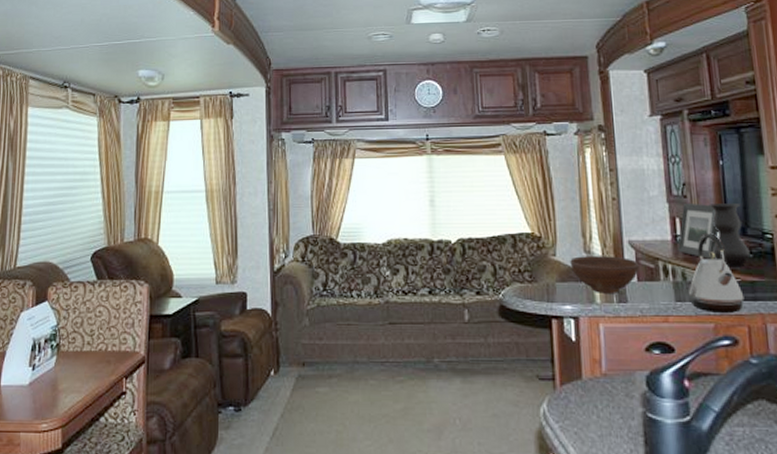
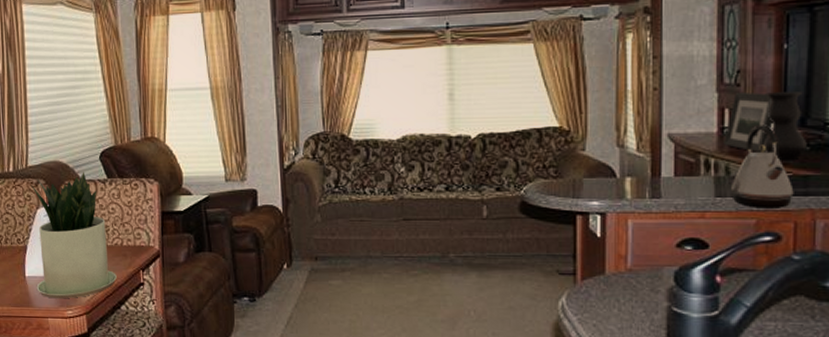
planter: none [11,273,98,411] -> present [31,172,117,299]
bowl: present [570,256,639,293] -> none [601,150,677,189]

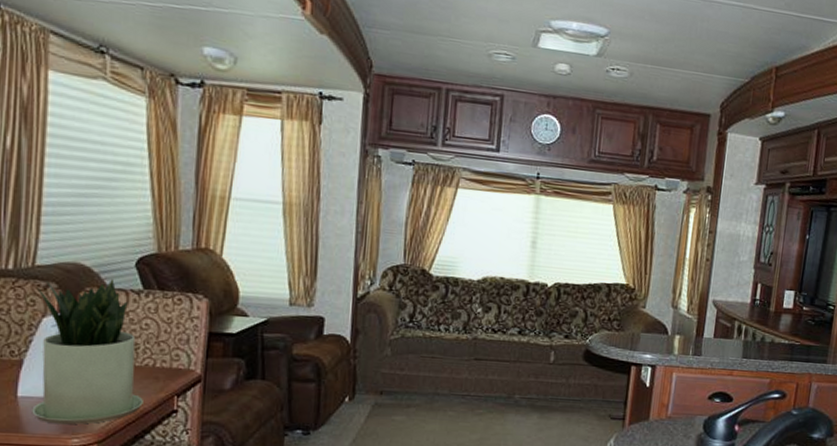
picture frame: present [724,91,773,154] -> none [754,270,793,325]
kettle: present [730,125,794,210] -> none [754,300,800,372]
vase: present [762,92,807,161] -> none [782,273,815,333]

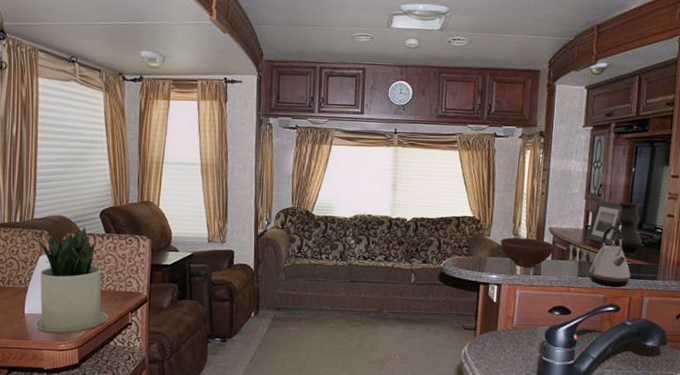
bowl: none [657,310,718,347] -> present [500,237,554,268]
picture frame: none [754,270,793,325] -> present [587,200,622,247]
kettle: none [754,300,800,372] -> present [588,225,631,288]
vase: none [782,273,815,333] -> present [613,202,642,254]

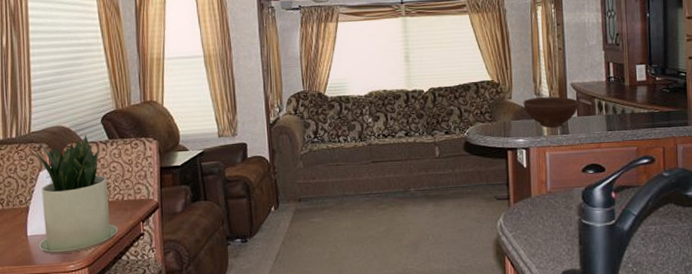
picture frame: present [587,200,622,247] -> none [610,49,644,96]
kettle: present [588,225,631,288] -> none [617,74,661,139]
vase: present [613,202,642,254] -> none [637,49,667,101]

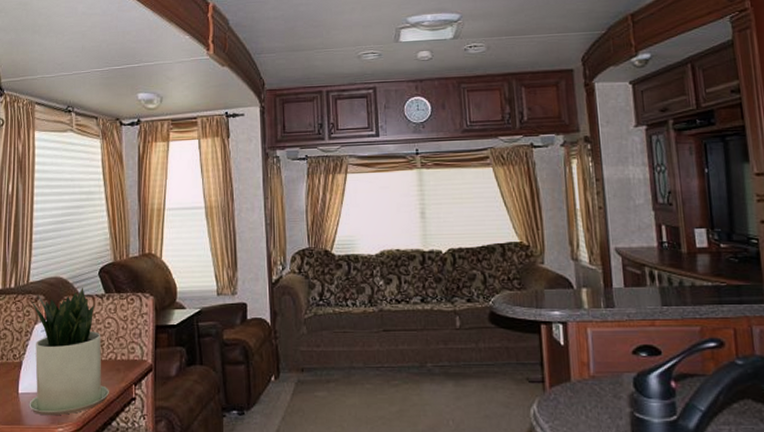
bowl: present [523,96,579,128] -> none [558,263,626,299]

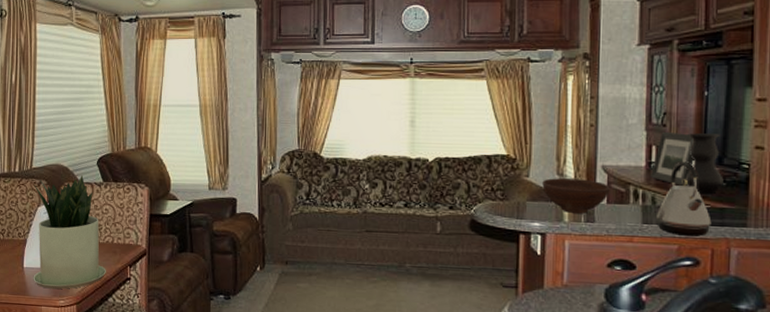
bowl: none [558,263,626,299] -> present [542,178,610,214]
picture frame: none [664,210,704,266] -> present [651,131,694,187]
kettle: none [674,239,730,317] -> present [655,161,712,238]
vase: none [694,210,736,272] -> present [685,133,724,195]

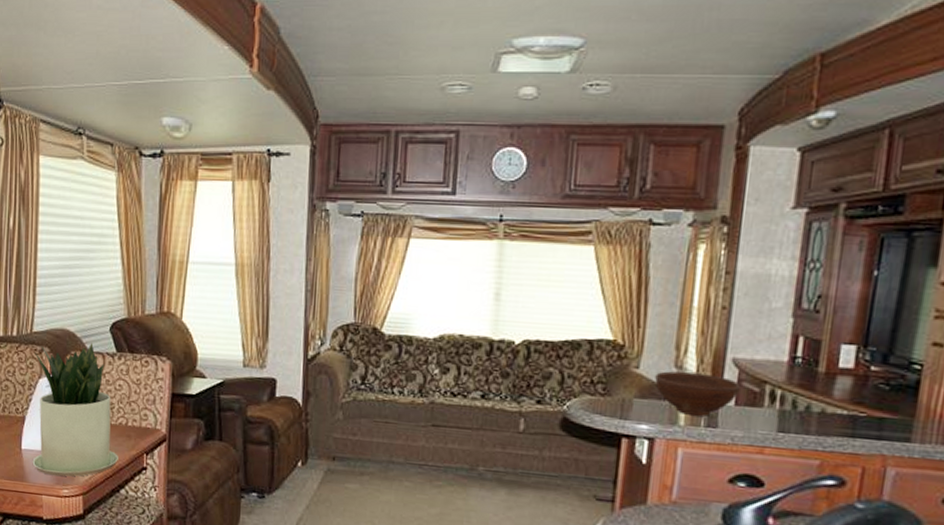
picture frame: present [651,131,694,187] -> none [794,319,854,390]
kettle: present [655,161,712,238] -> none [794,357,866,452]
vase: present [685,133,724,195] -> none [837,322,889,401]

